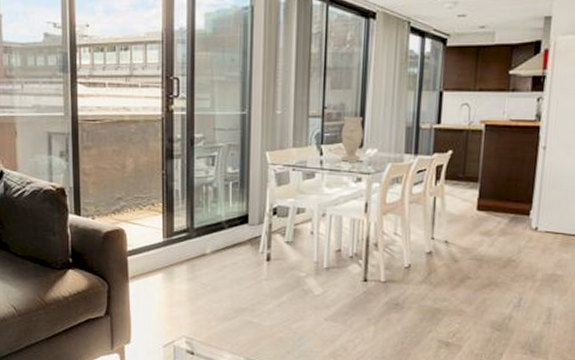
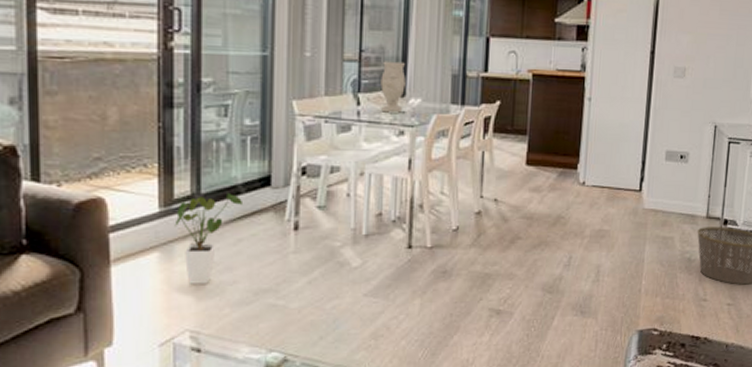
house plant: none [174,227,226,301] -> present [174,192,242,284]

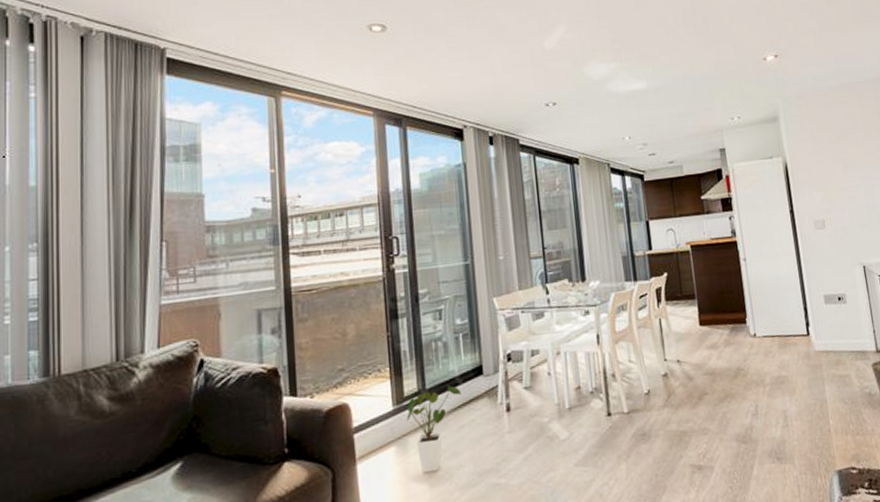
vase: present [380,61,406,113] -> none [563,252,585,297]

